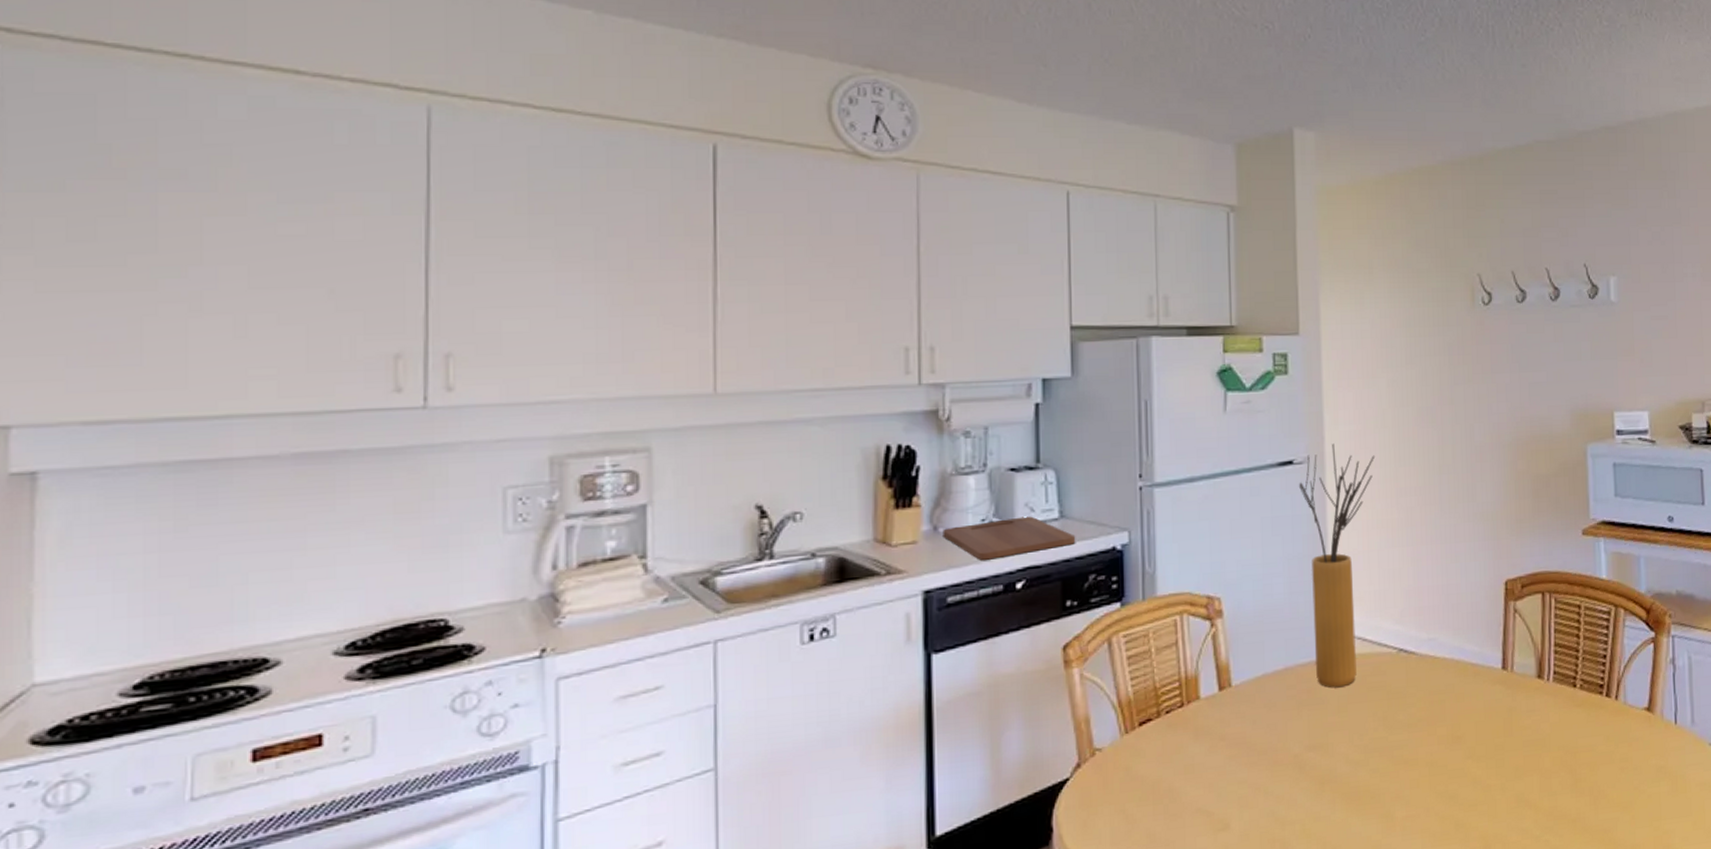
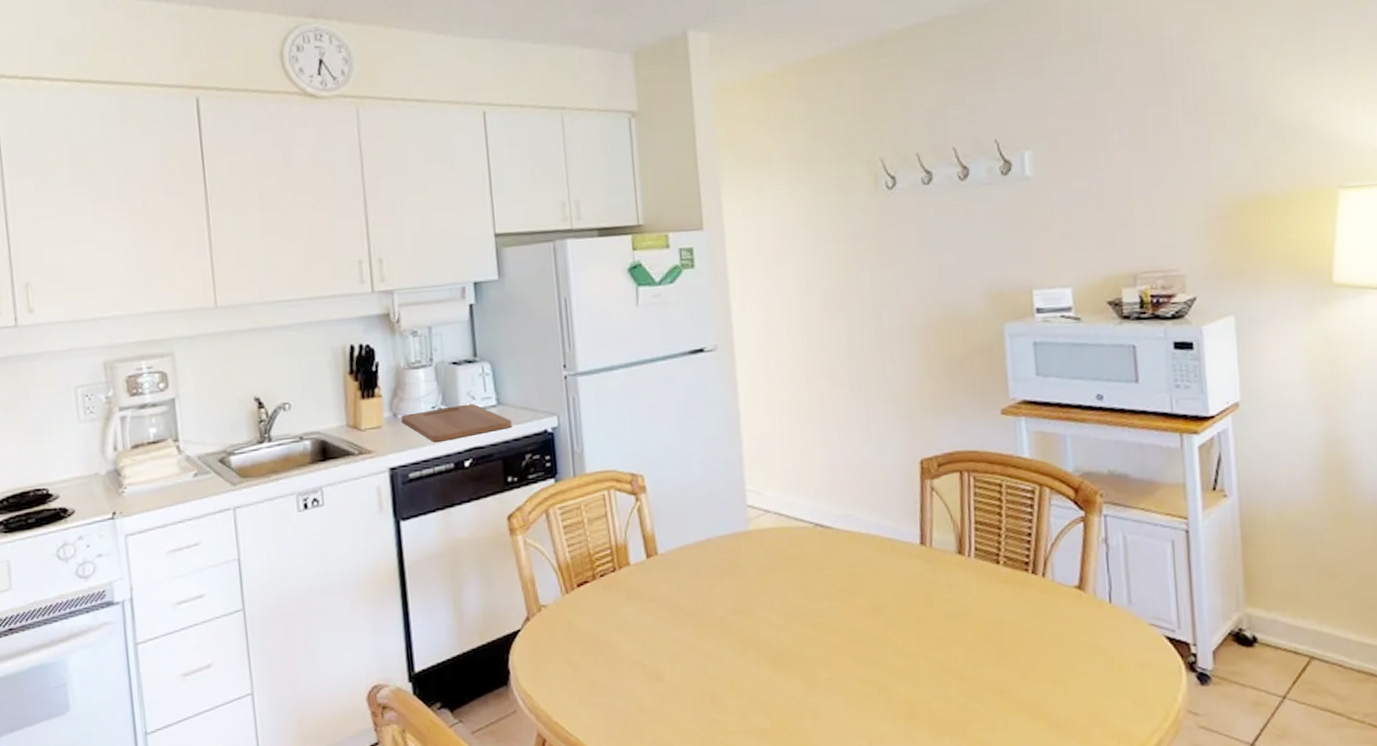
vase: present [1299,443,1376,687] -> none [711,331,784,558]

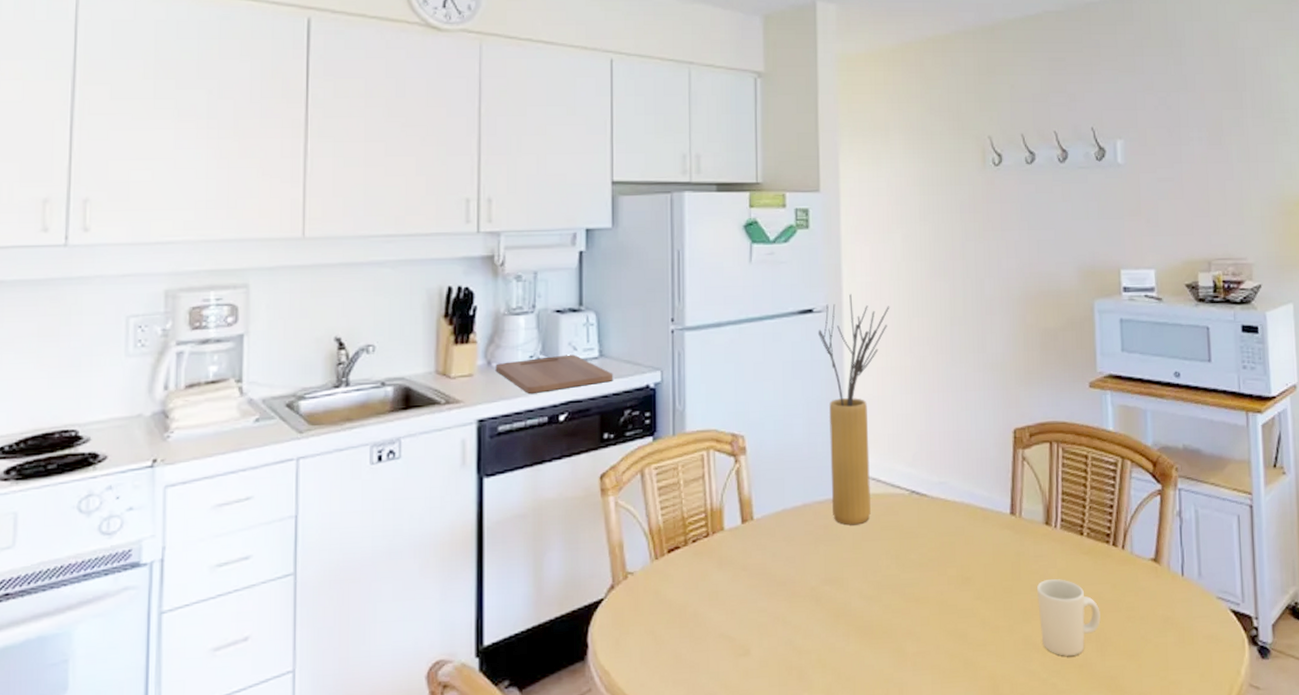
vase: none [711,331,784,558] -> present [818,294,890,525]
mug: none [951,607,1021,682] -> present [1036,579,1101,656]

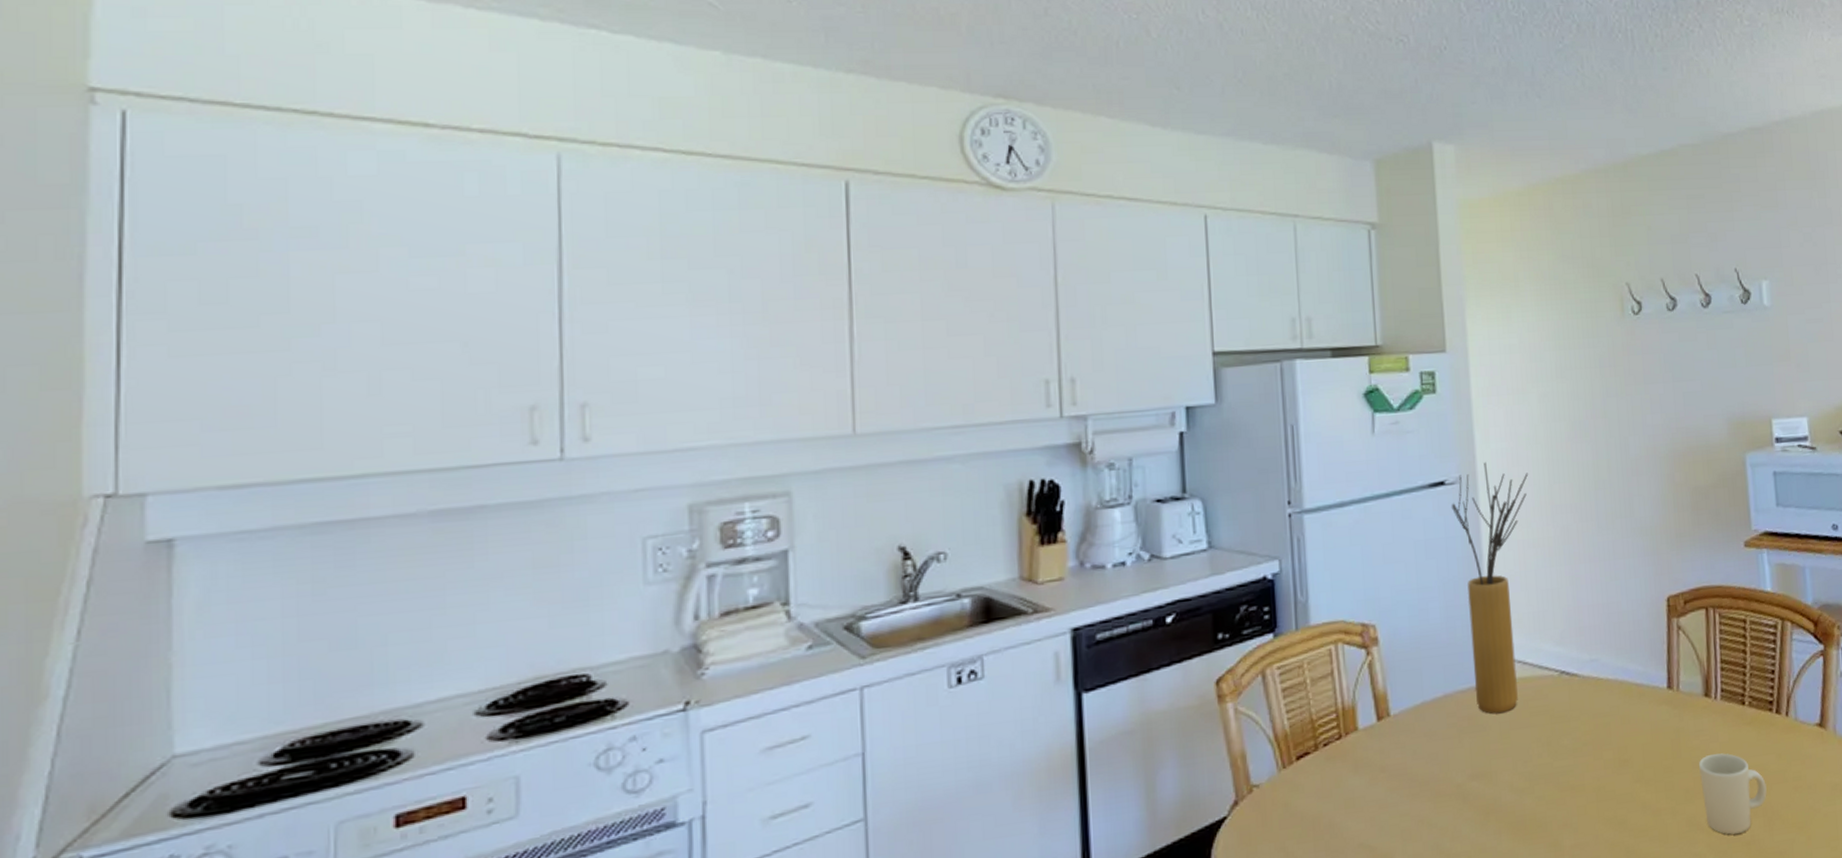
cutting board: present [495,354,614,393] -> none [1089,548,1226,595]

